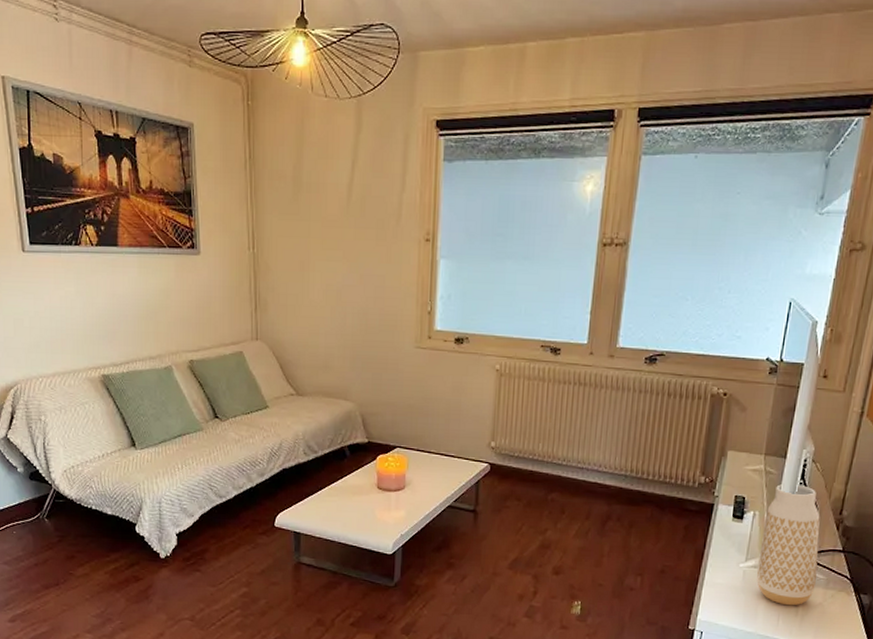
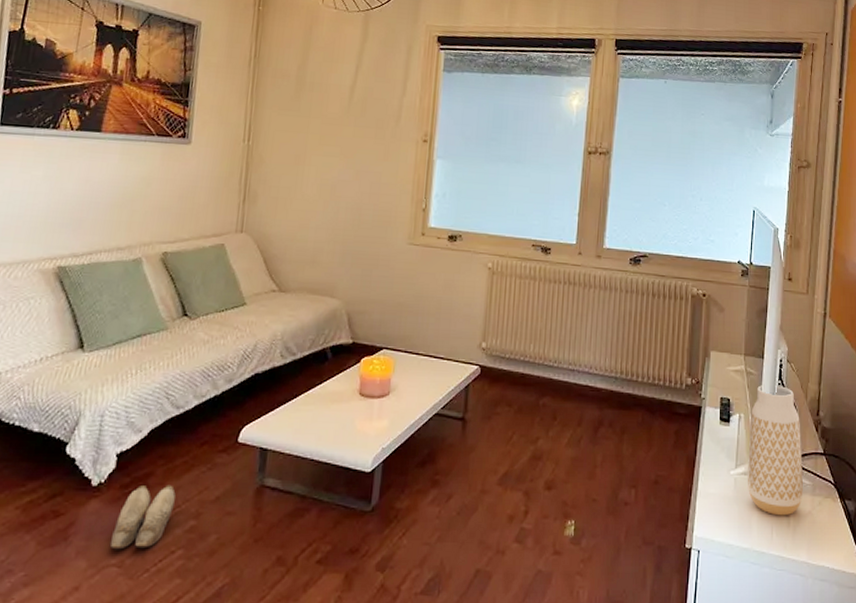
slippers: none [181,559,229,608] -> present [110,485,176,550]

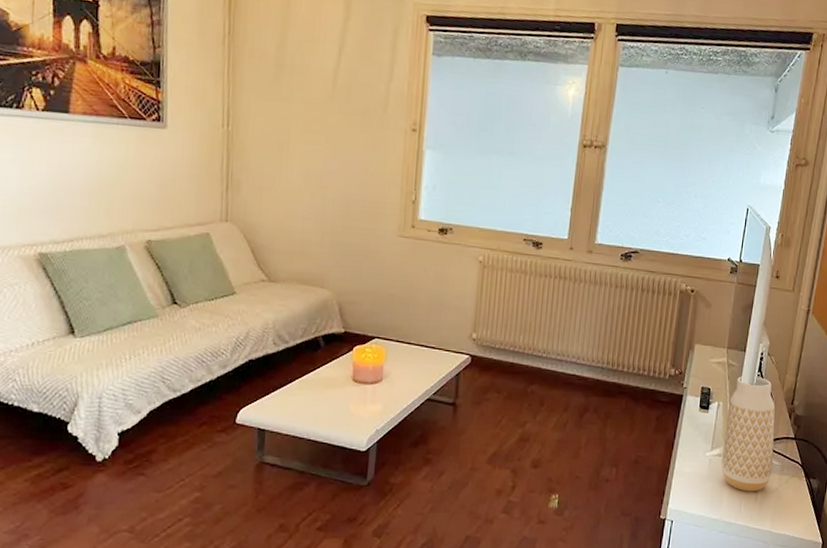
slippers: present [110,485,176,550] -> none [119,461,180,518]

